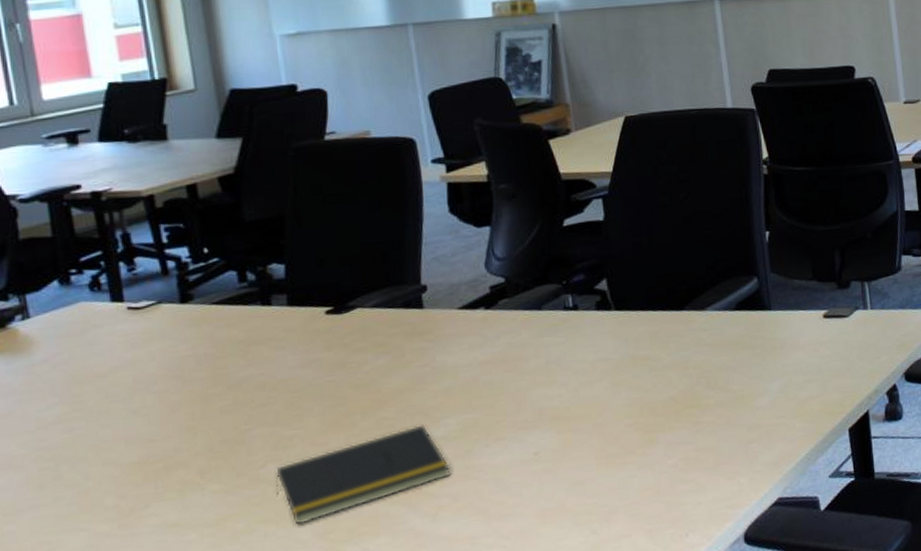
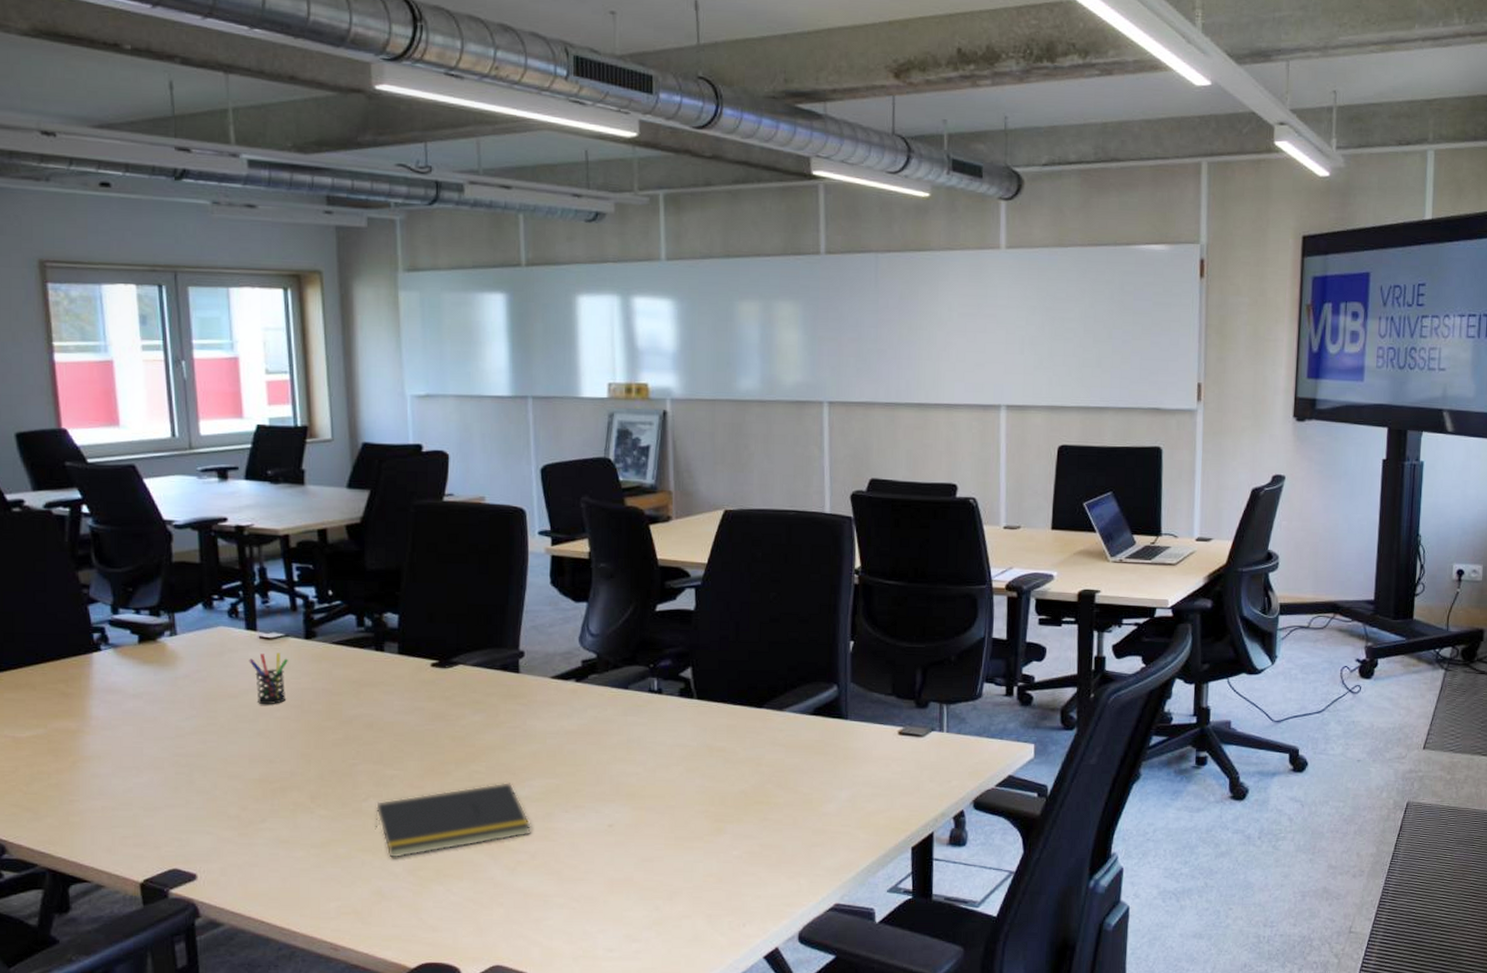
pen holder: none [117,322,164,381] -> present [249,653,288,705]

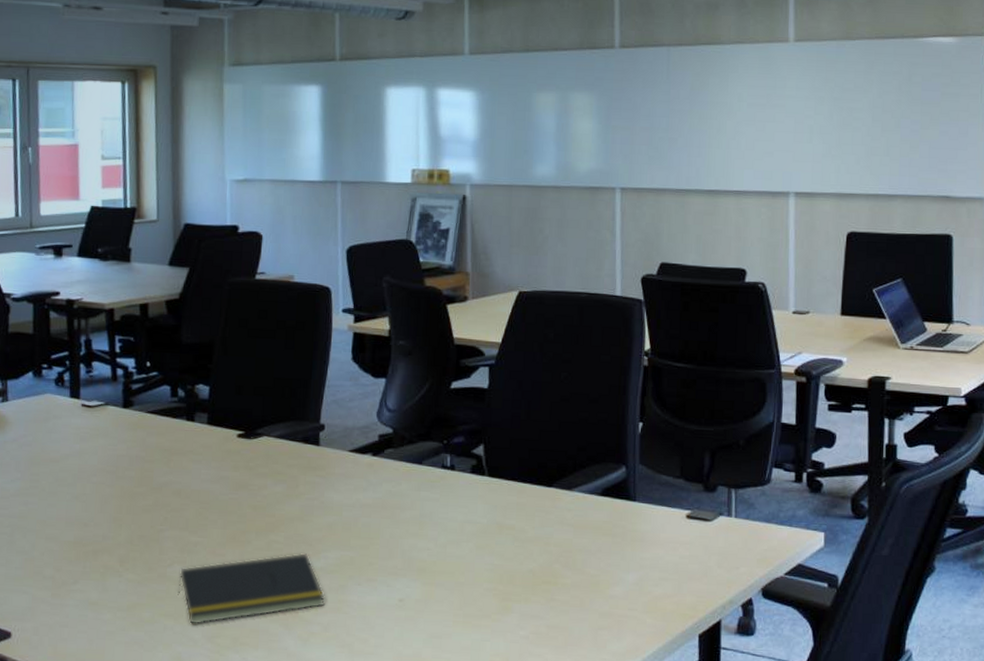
pen holder: present [249,653,288,705] -> none [71,420,107,470]

